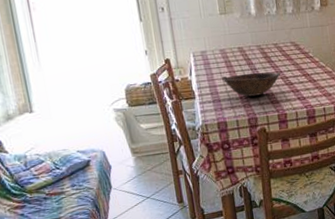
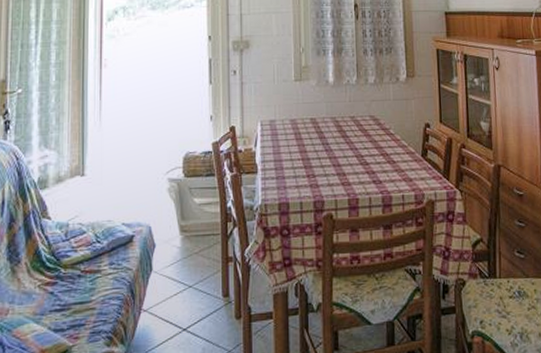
bowl: present [222,72,281,97] -> none [289,148,356,176]

